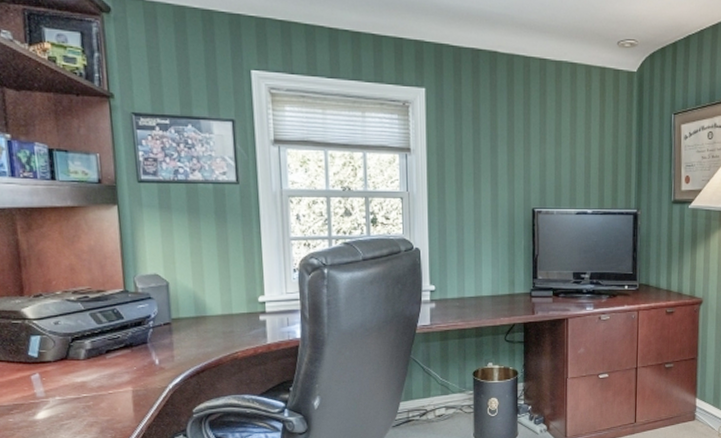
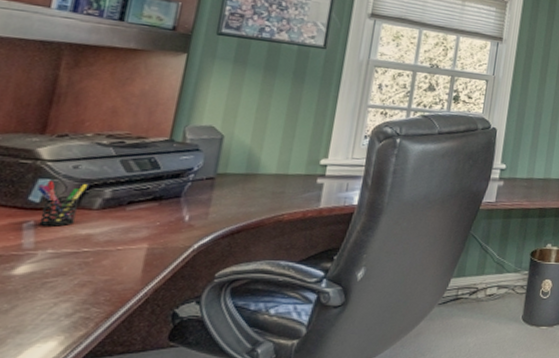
pen holder: none [31,337,71,377] -> present [36,181,89,227]

